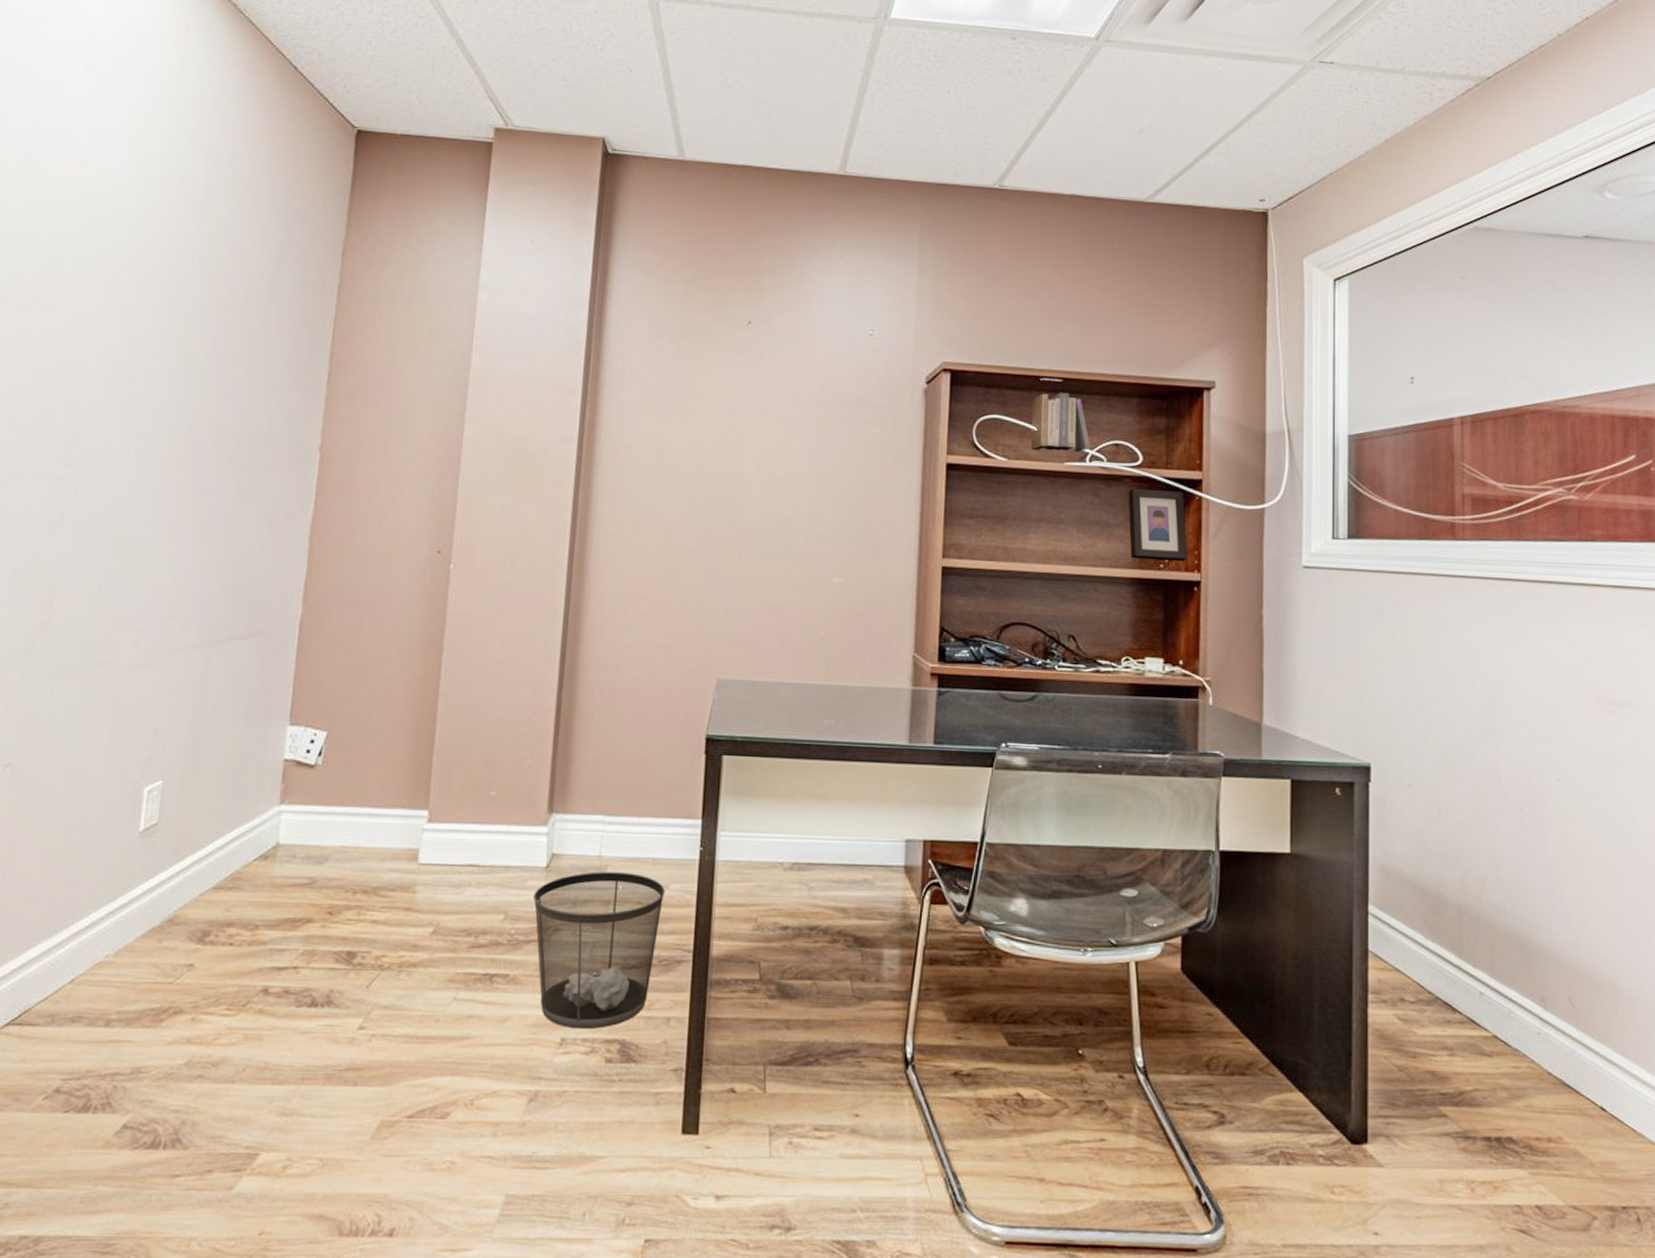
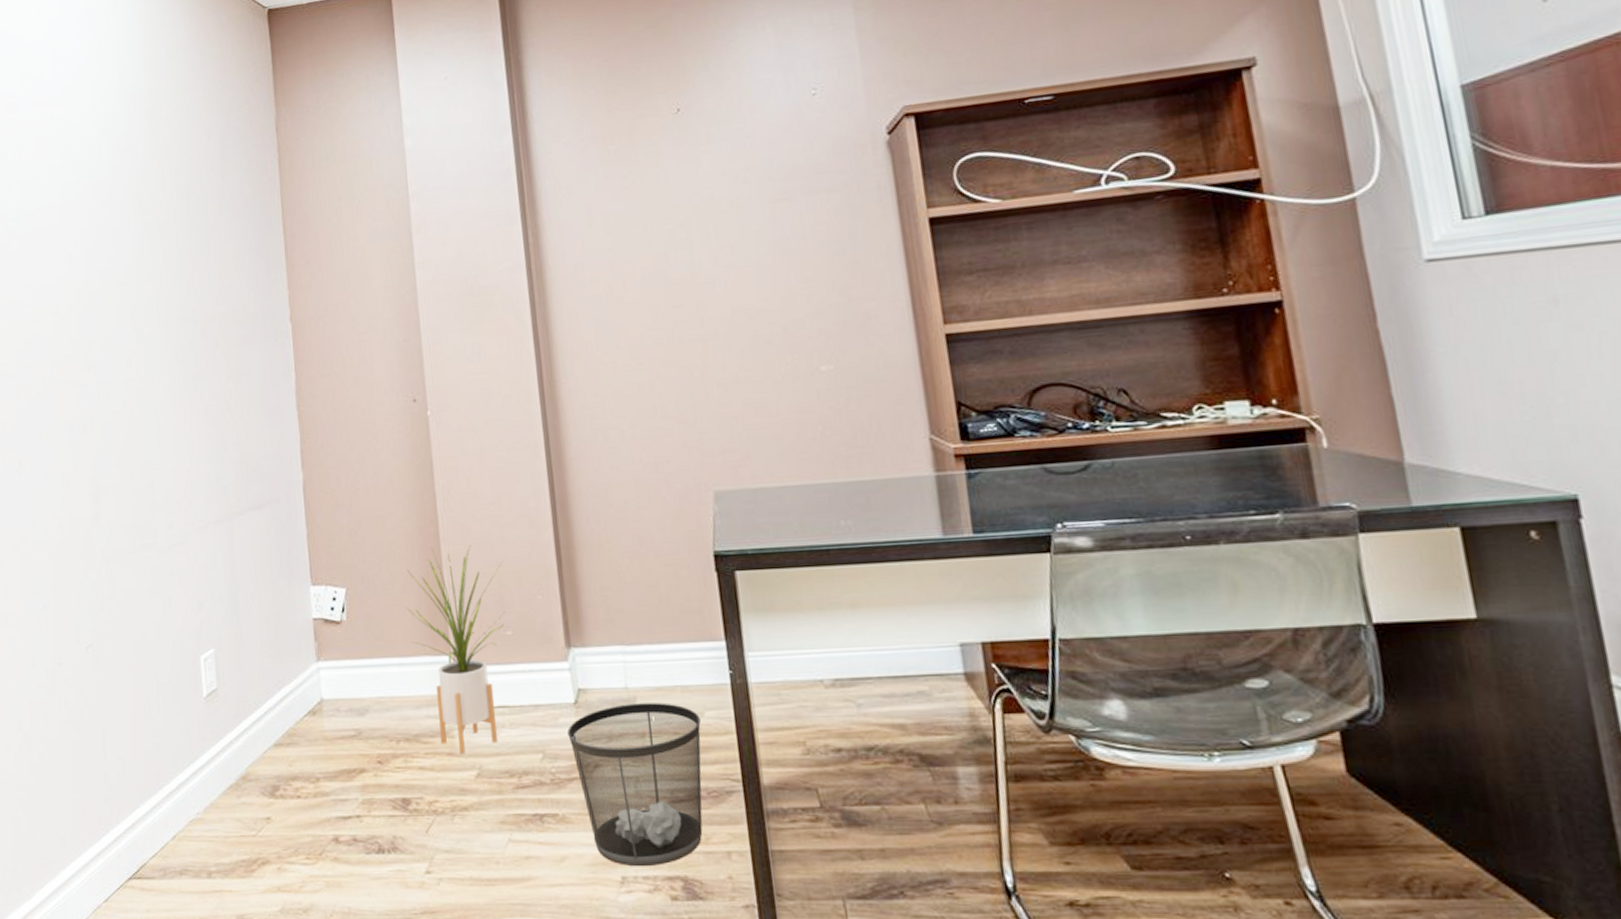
house plant: none [389,700,500,910] -> present [406,545,505,754]
books: present [1030,393,1091,453] -> none [1019,110,1105,185]
picture frame: present [1128,489,1188,562] -> none [1163,198,1259,287]

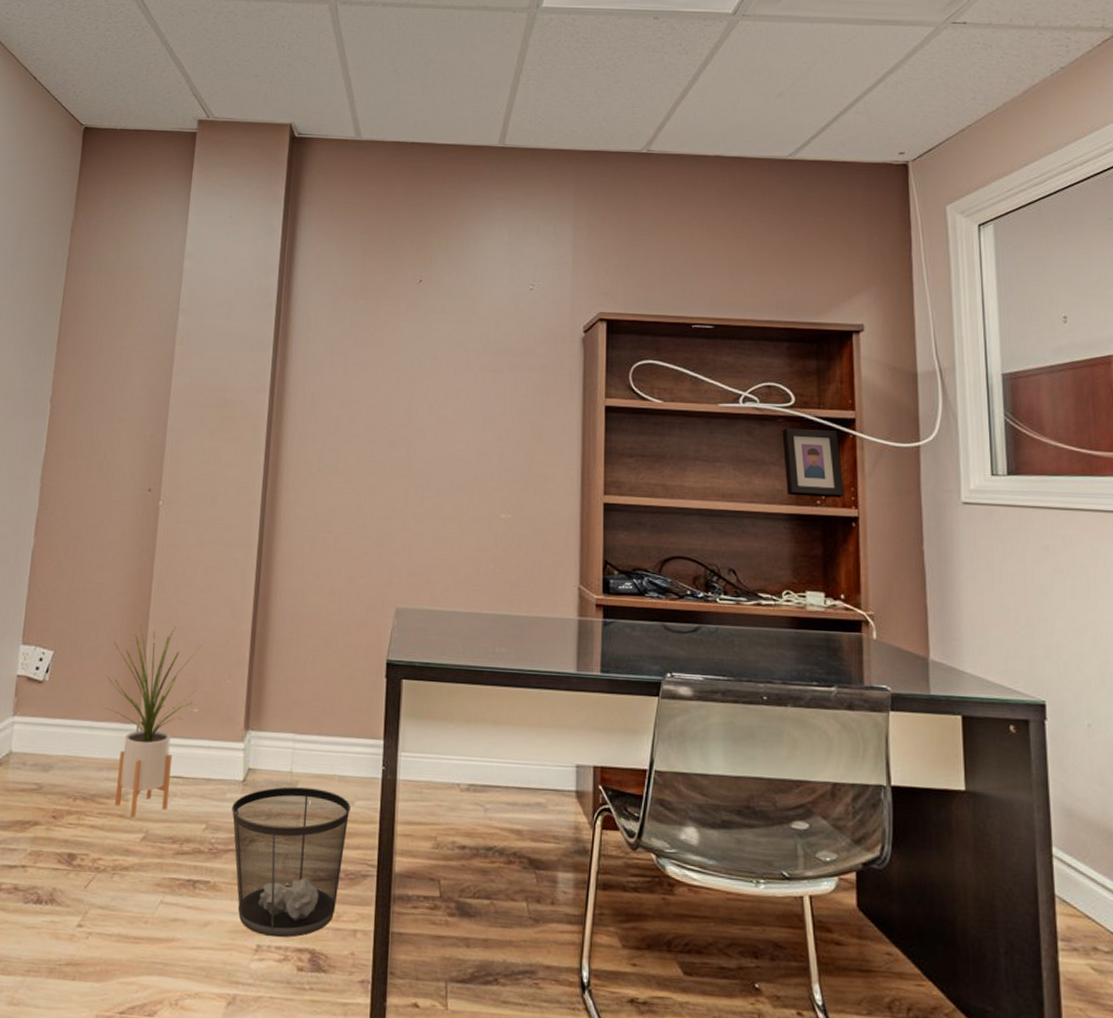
picture frame: none [1163,198,1259,287] -> present [782,428,845,498]

